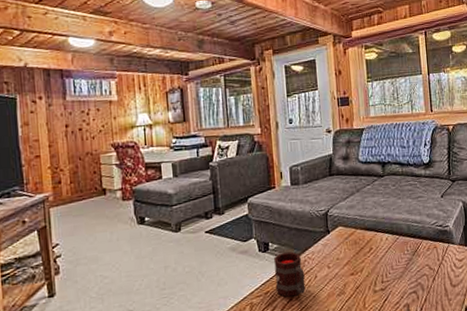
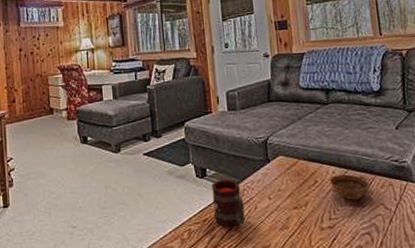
bowl: none [382,240,417,264] -> present [329,174,370,200]

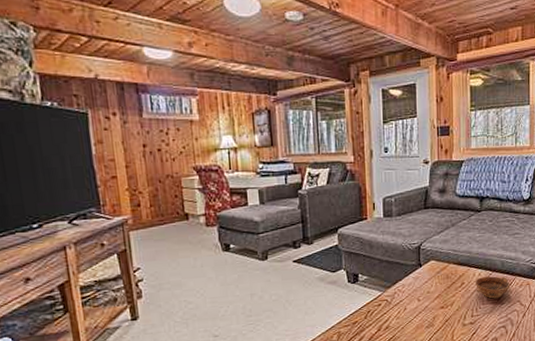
mug: present [212,179,245,227] -> none [363,283,394,328]

